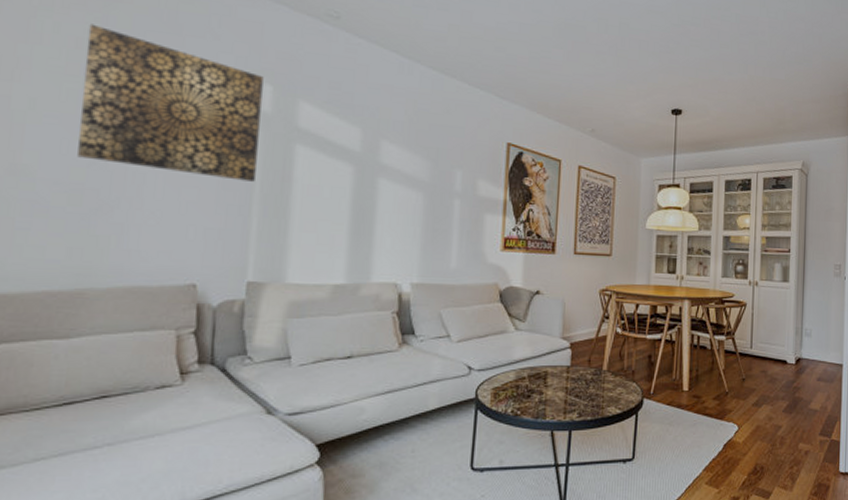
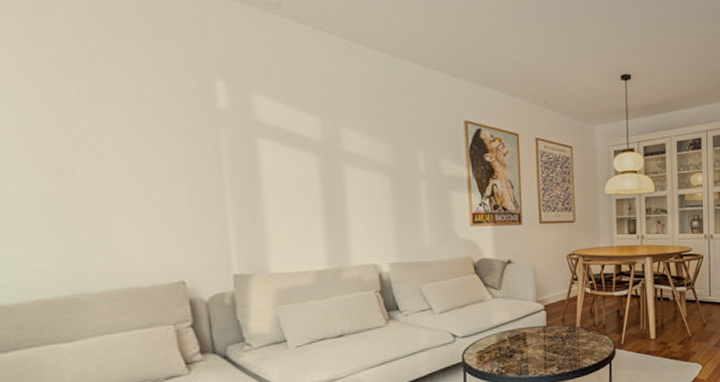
wall art: present [77,24,264,182] -> none [25,30,224,179]

